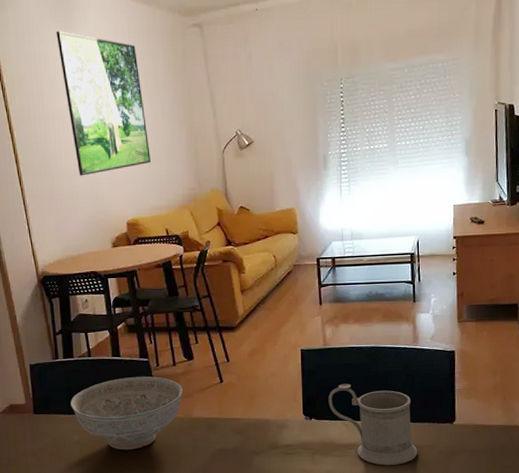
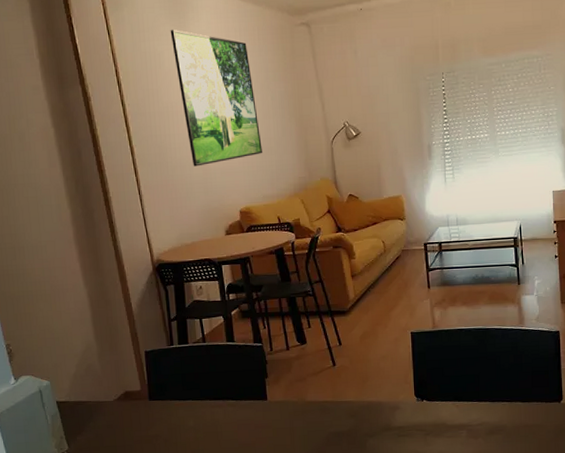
decorative bowl: present [70,376,183,450] -> none [185,361,296,435]
mug: present [328,383,418,465] -> none [439,364,527,445]

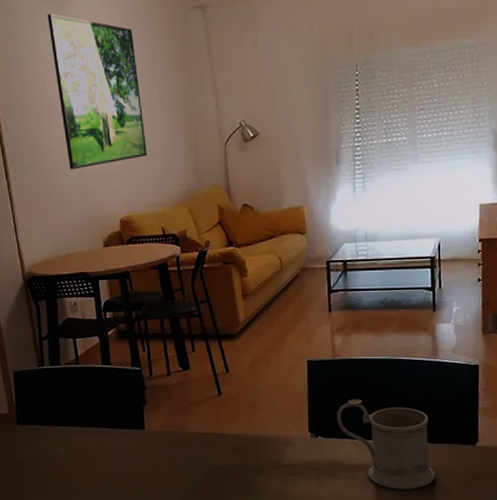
mug: none [439,364,527,445] -> present [337,398,435,489]

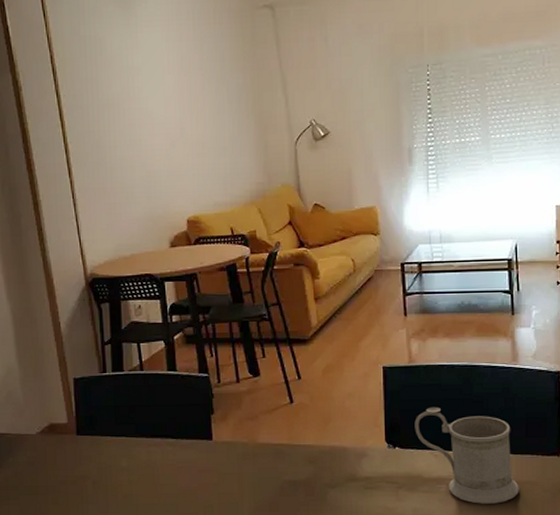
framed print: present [47,13,147,170] -> none [114,10,215,168]

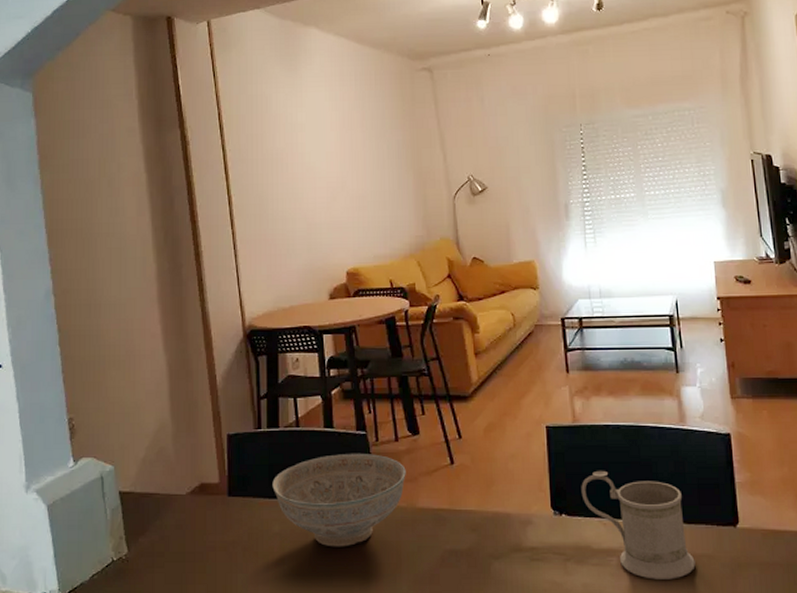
decorative bowl: none [119,395,247,480] -> present [272,454,406,547]

